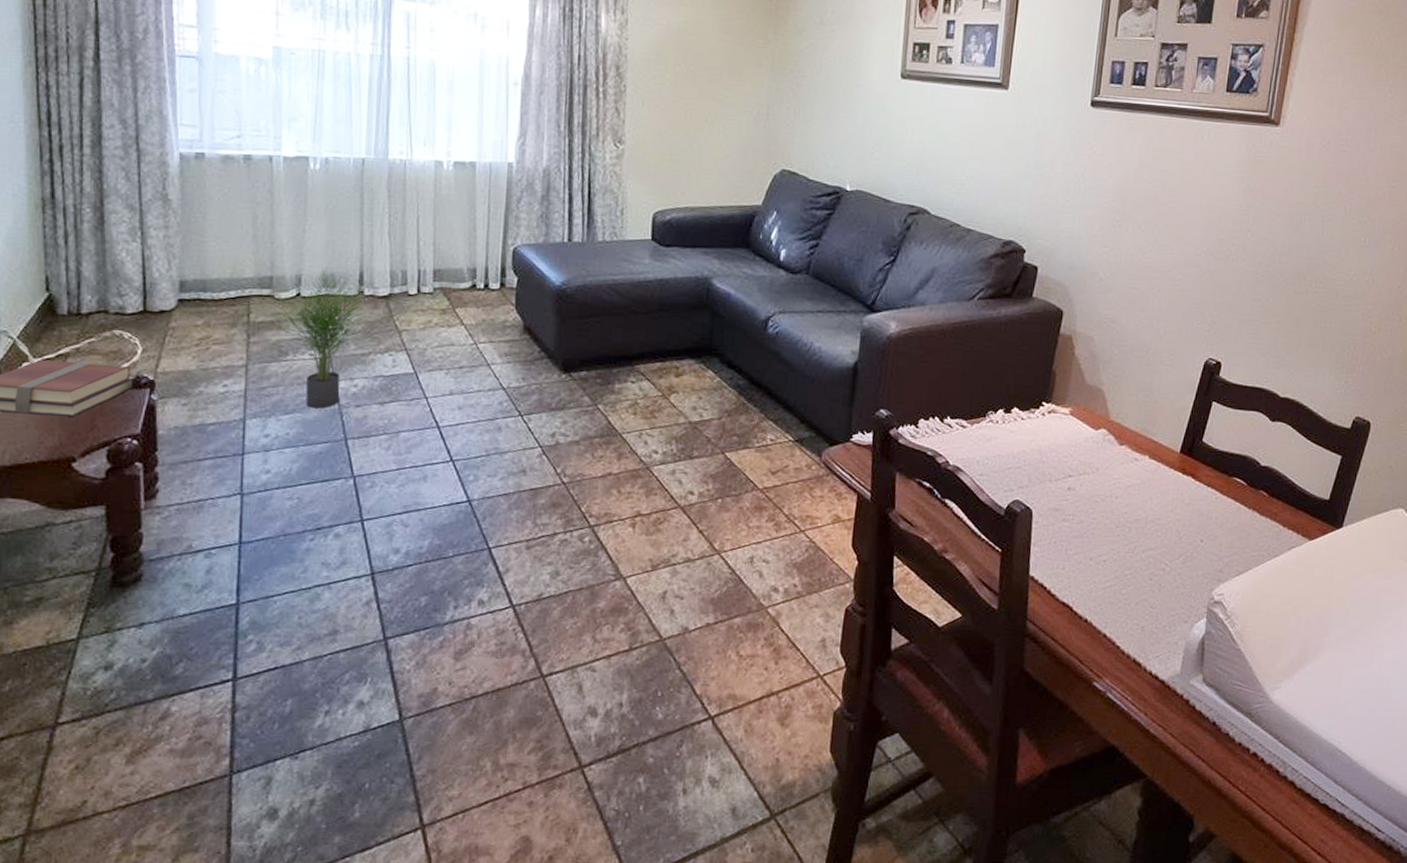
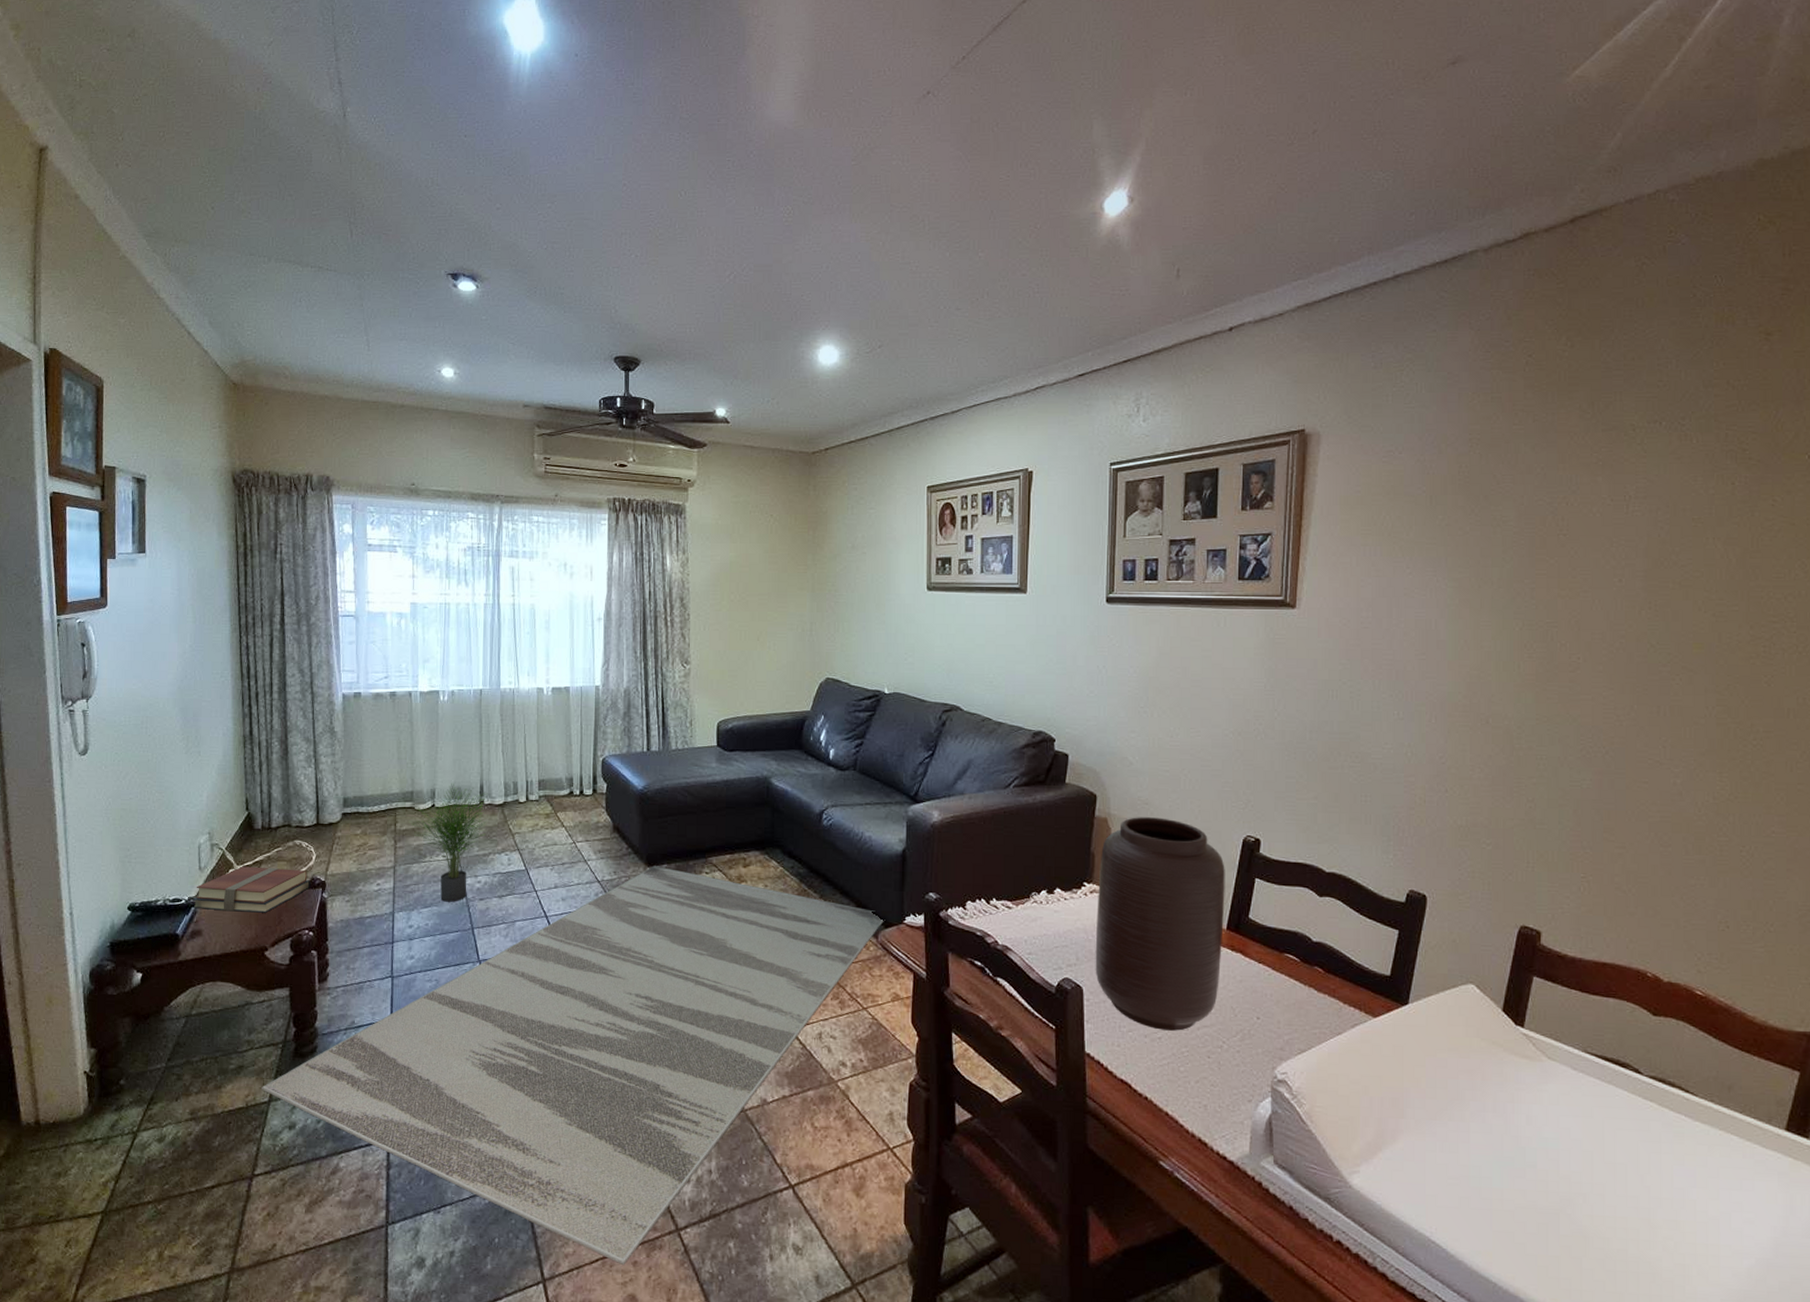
rug: none [68,372,831,807] -> present [262,866,885,1266]
vase: none [1046,335,1185,554] -> present [1095,817,1225,1031]

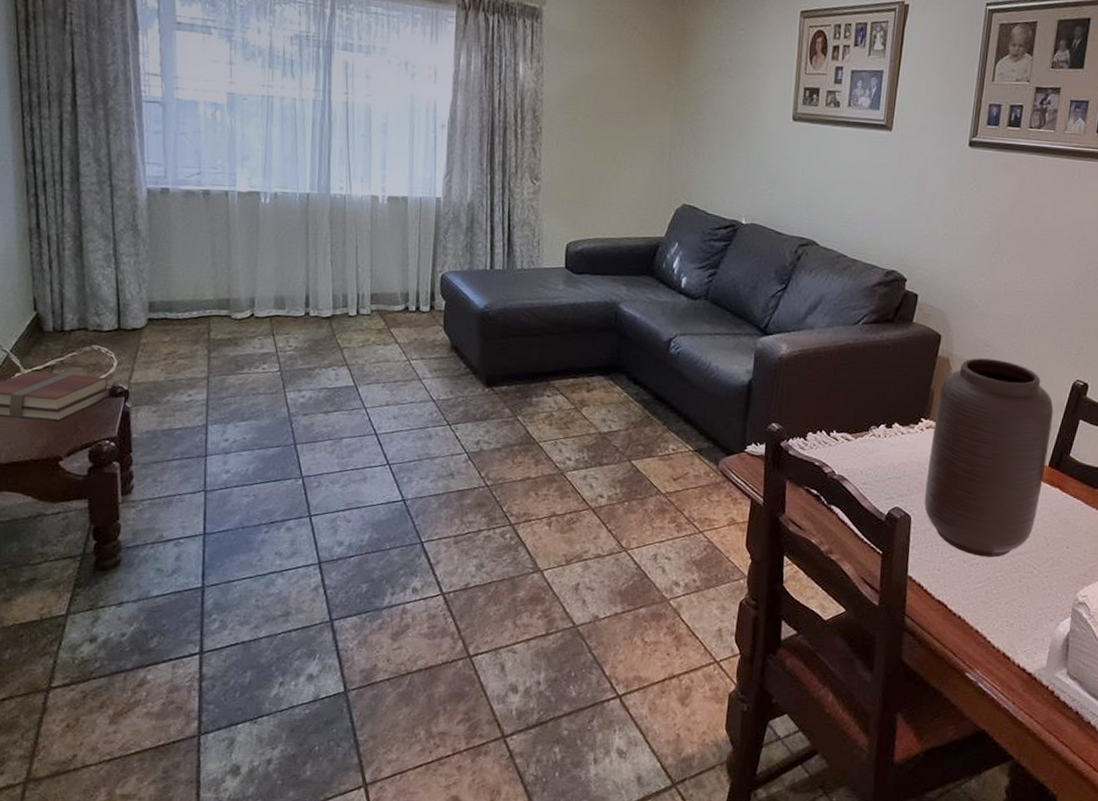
rug: present [262,866,885,1266] -> none [58,387,727,770]
potted plant: present [410,783,488,902] -> none [226,292,314,417]

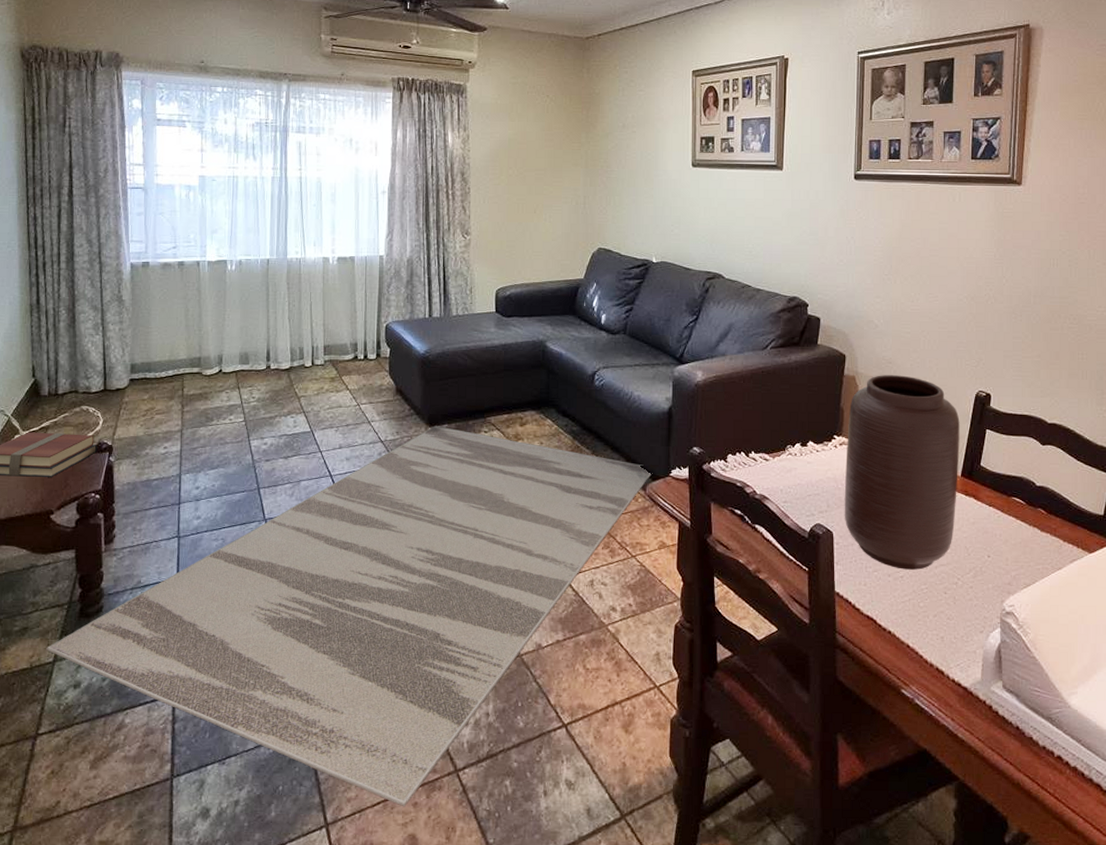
rug: none [58,387,727,770] -> present [46,426,653,807]

